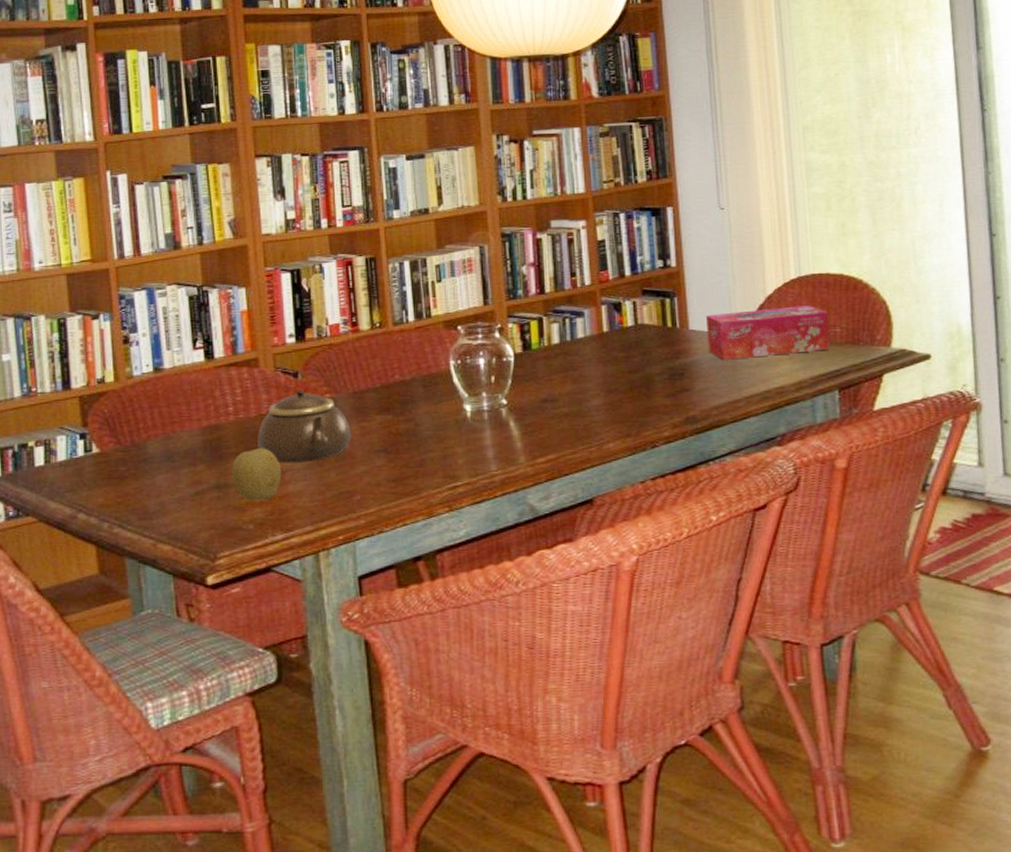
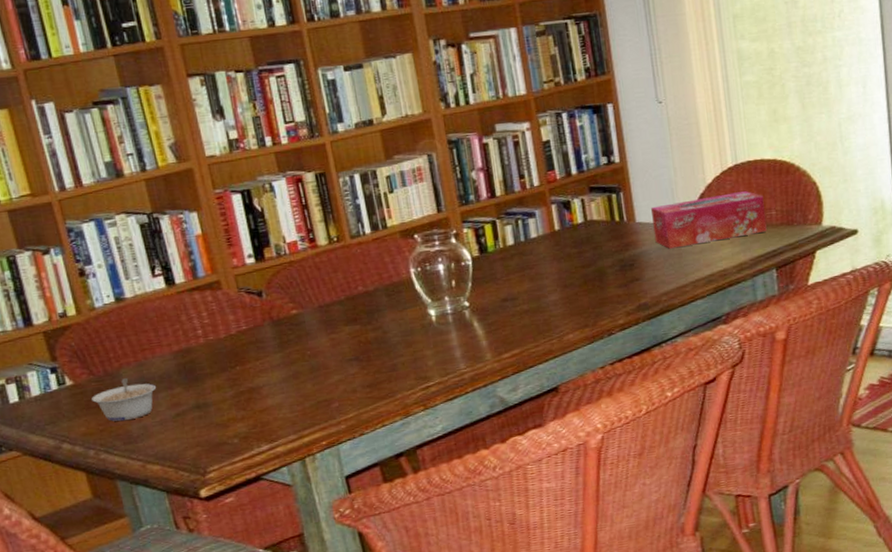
legume: none [115,451,180,495] -> present [91,378,157,422]
fruit: present [232,448,282,501] -> none [208,366,260,418]
teapot: present [258,389,351,463] -> none [230,307,323,379]

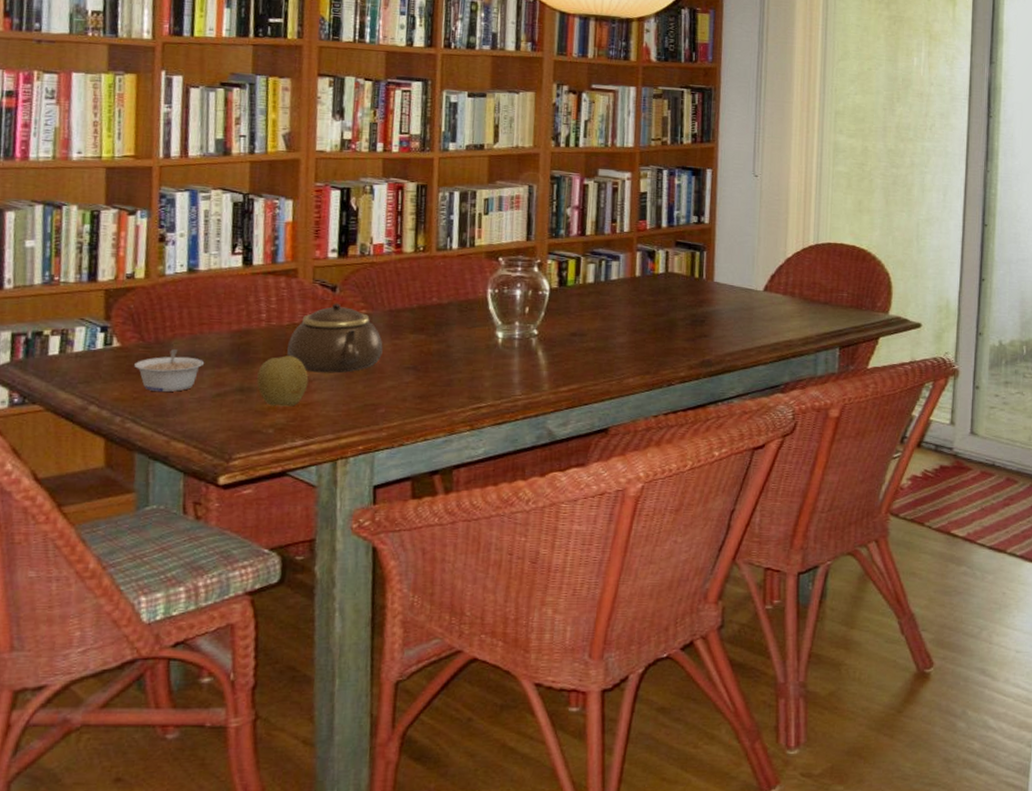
fruit: none [208,366,260,418] -> present [256,356,309,407]
teapot: none [230,307,323,379] -> present [287,303,383,374]
tissue box: present [651,191,767,249] -> none [729,269,838,313]

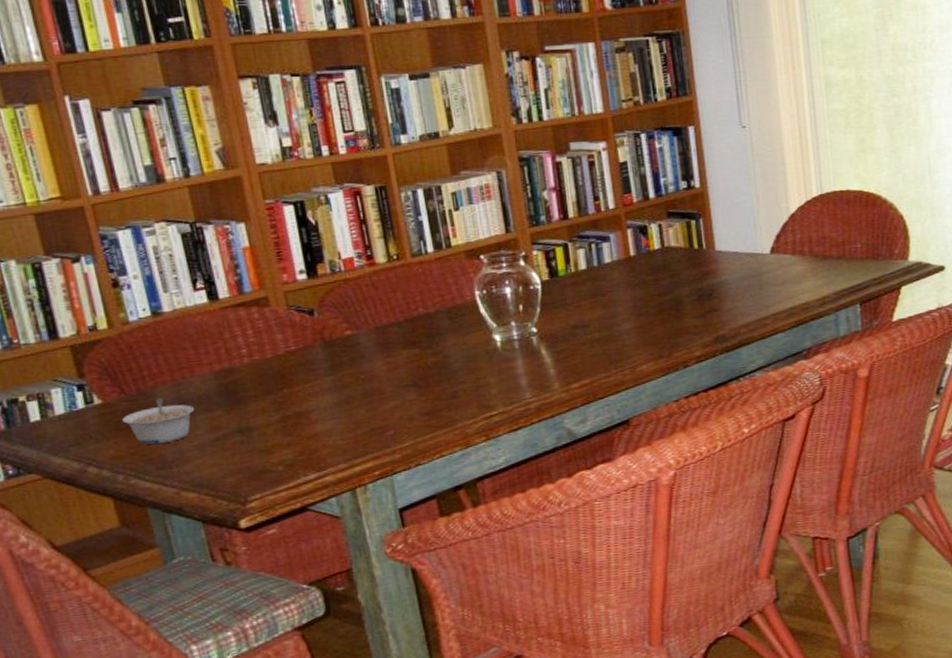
fruit: present [256,356,309,407] -> none [252,389,308,443]
teapot: present [287,303,383,374] -> none [276,327,378,403]

